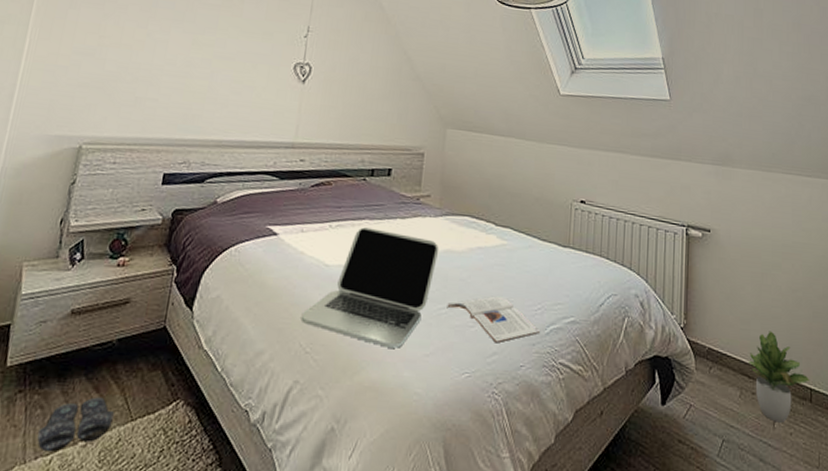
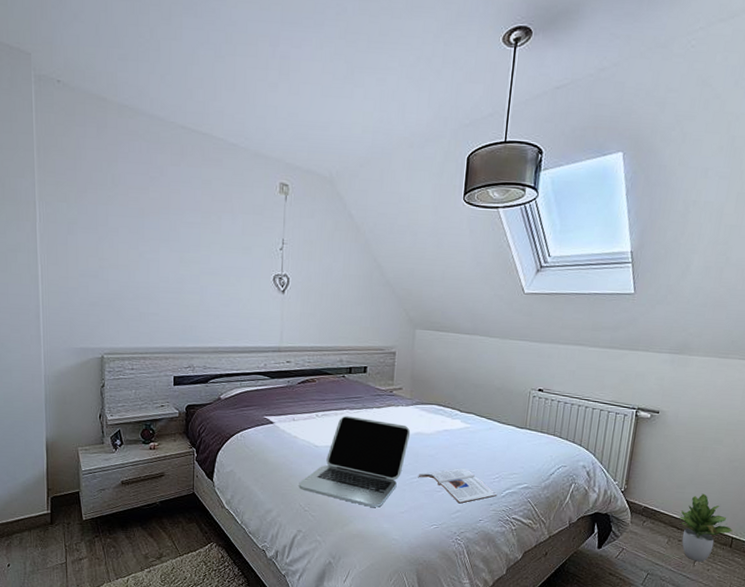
slippers: present [37,397,114,453] -> none [115,540,166,576]

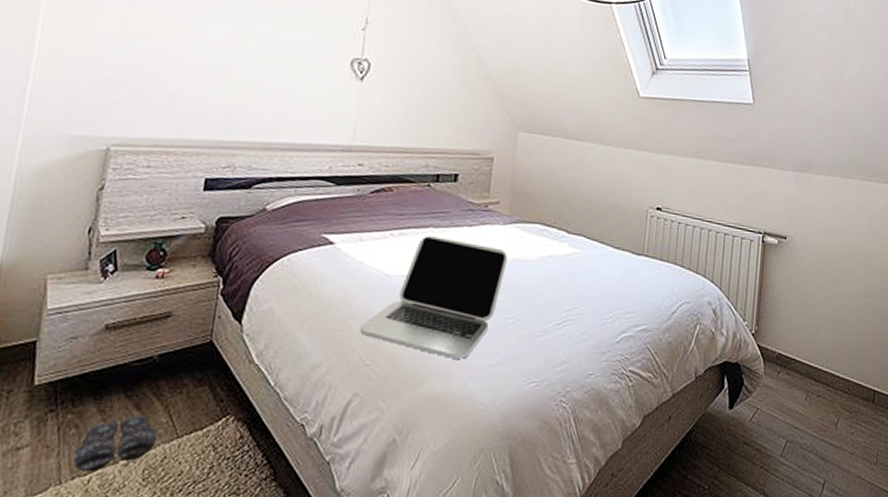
slippers: none [115,540,166,576] -> present [73,414,158,472]
magazine: present [418,468,498,504] -> none [515,305,611,352]
potted plant: present [678,493,733,562] -> none [815,335,874,423]

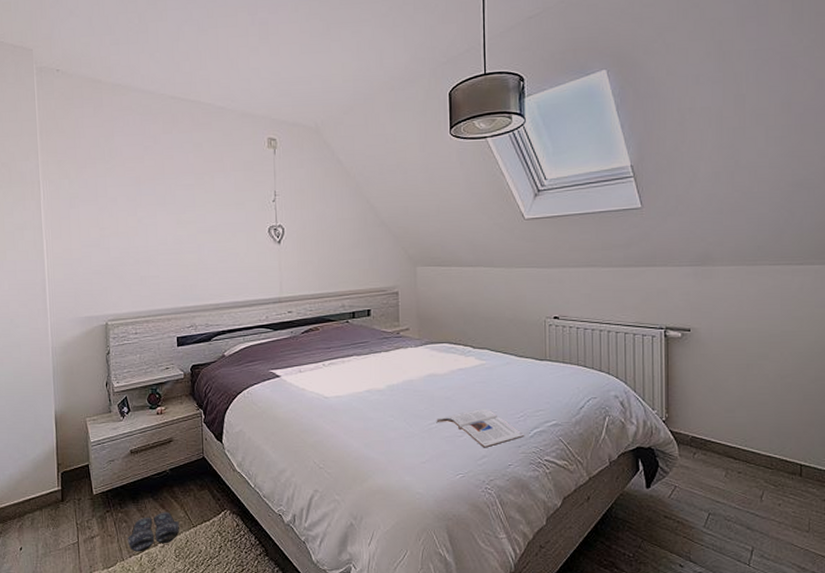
laptop: present [360,236,508,359] -> none [311,363,423,459]
magazine: none [515,305,611,352] -> present [436,409,525,448]

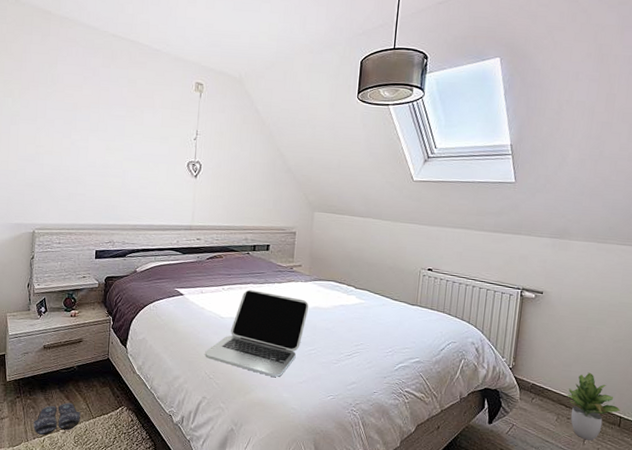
laptop: none [311,363,423,459] -> present [205,290,309,377]
magazine: present [436,409,525,448] -> none [316,341,391,376]
potted plant: none [733,416,800,496] -> present [566,372,621,441]

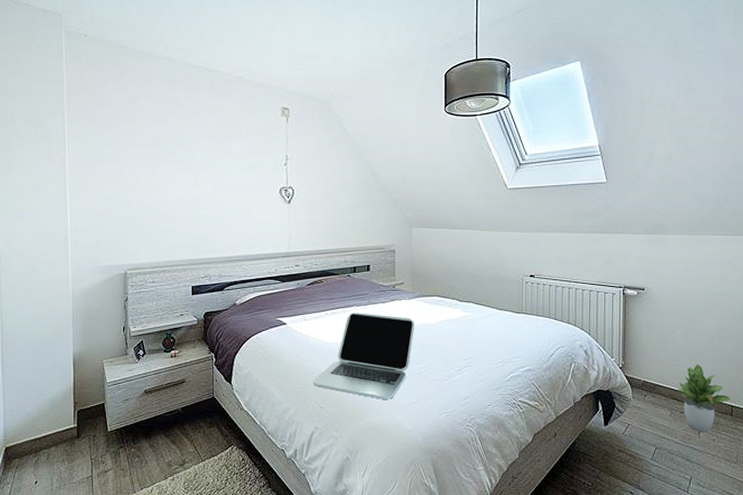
slippers: present [33,402,81,436] -> none [140,447,189,485]

